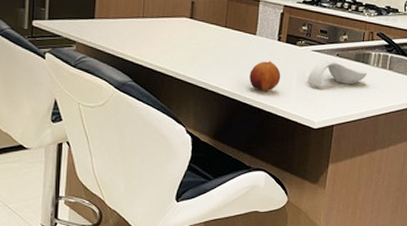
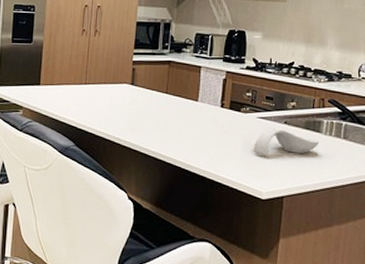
fruit: present [249,61,281,92] -> none [192,128,225,159]

